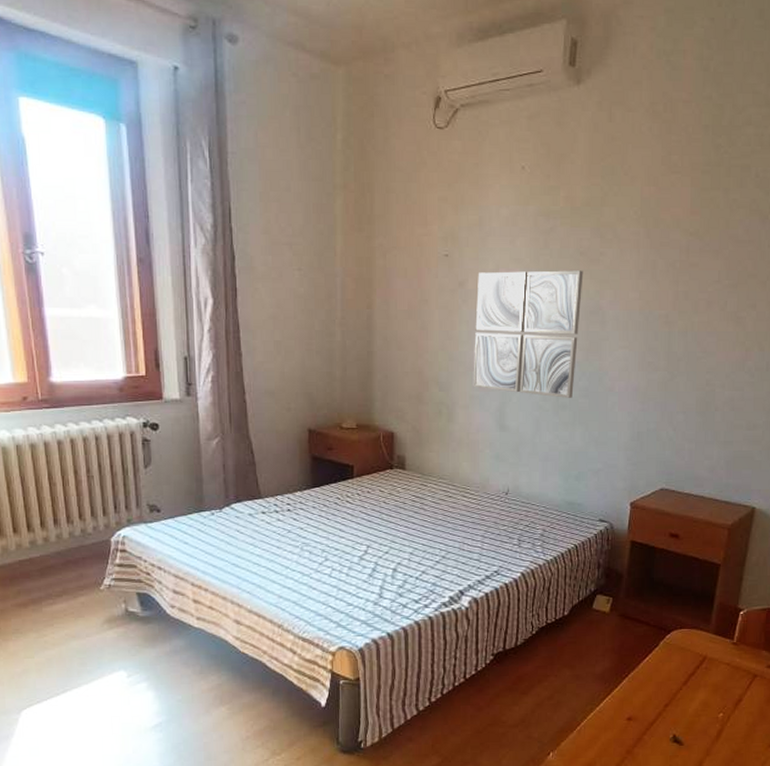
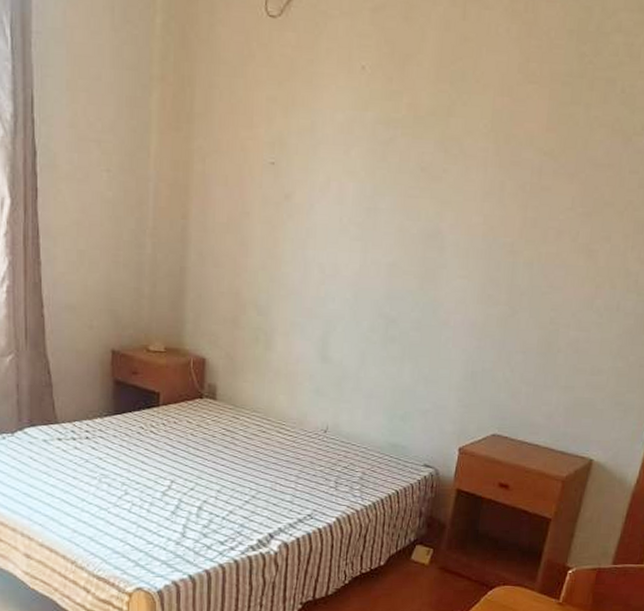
wall art: present [473,270,584,398] -> none [294,184,424,330]

